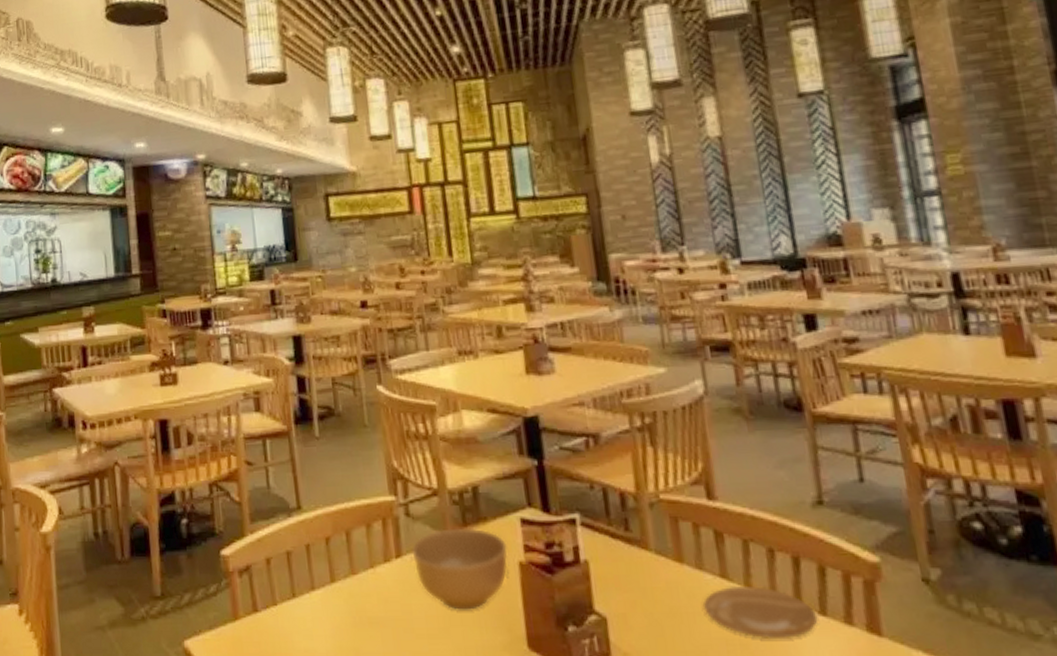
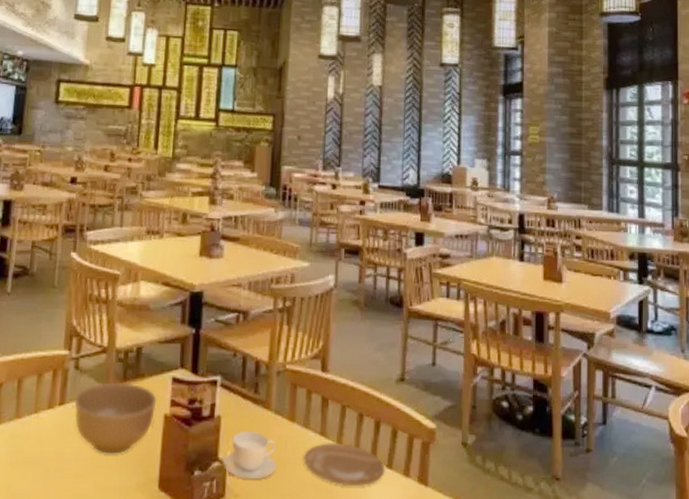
teacup: none [600,576,672,633] -> present [222,430,278,478]

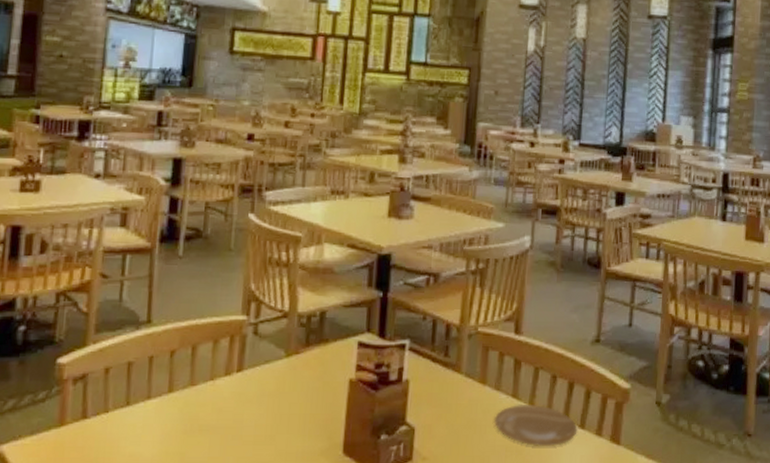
bowl: present [74,382,157,454] -> none [253,347,342,420]
teacup: present [222,430,278,478] -> none [410,394,467,441]

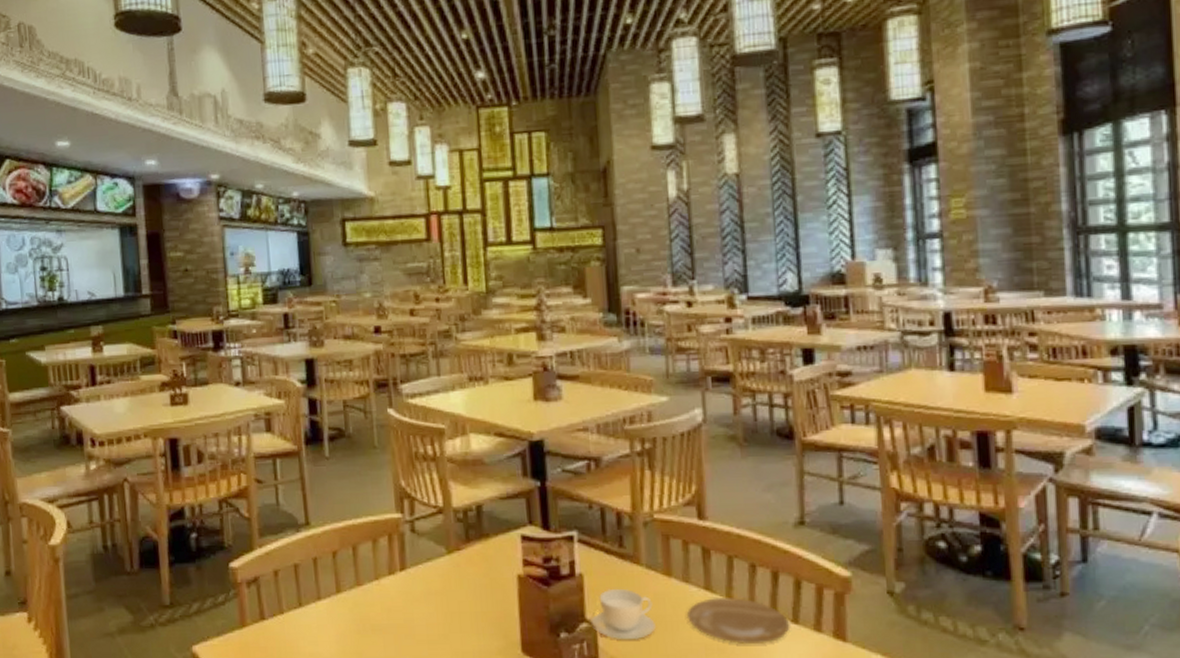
teacup: none [410,394,467,441] -> present [590,588,657,639]

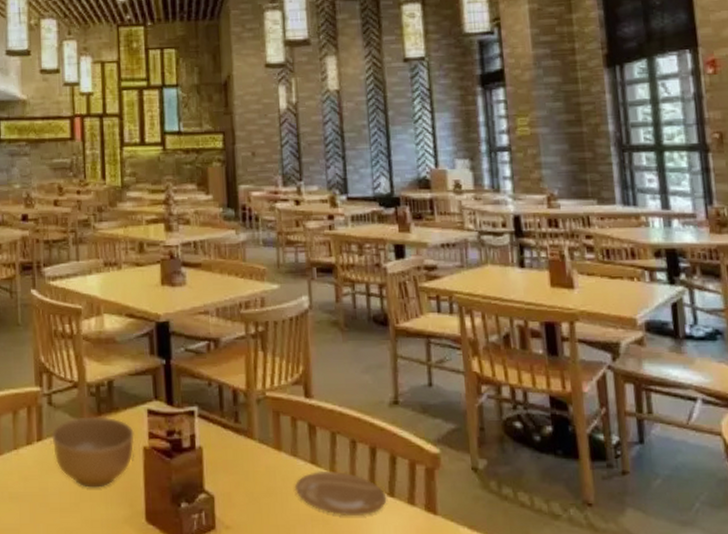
bowl: none [415,543,508,618] -> present [51,416,135,488]
teacup: present [590,588,657,639] -> none [208,461,268,510]

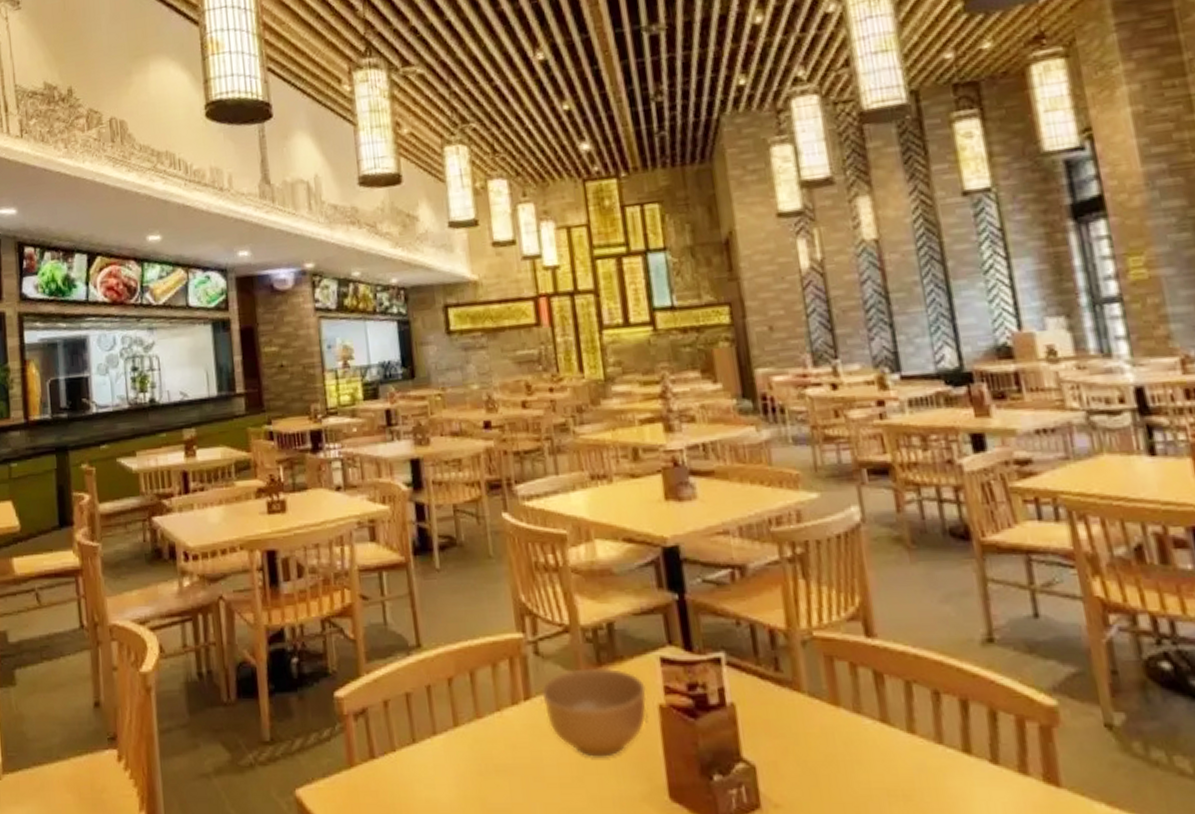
plate: present [294,472,387,517] -> none [861,732,989,791]

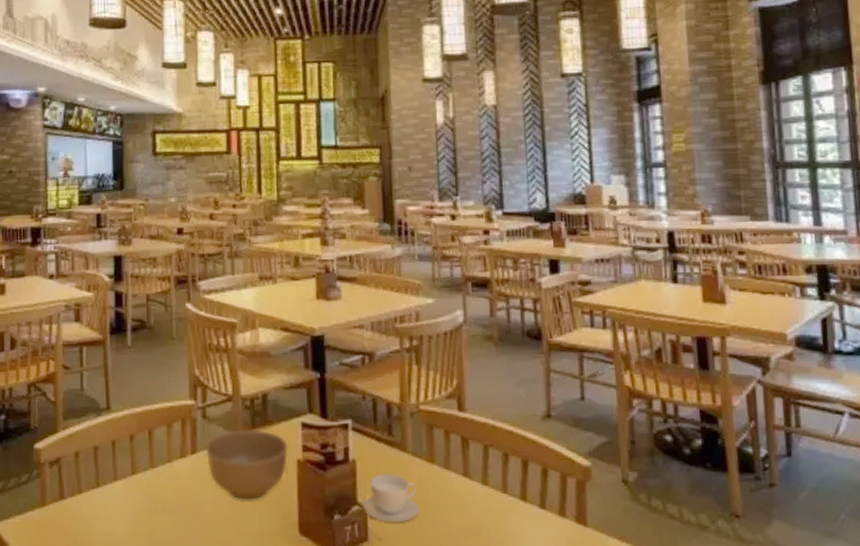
teacup: none [748,720,827,783] -> present [361,474,421,521]

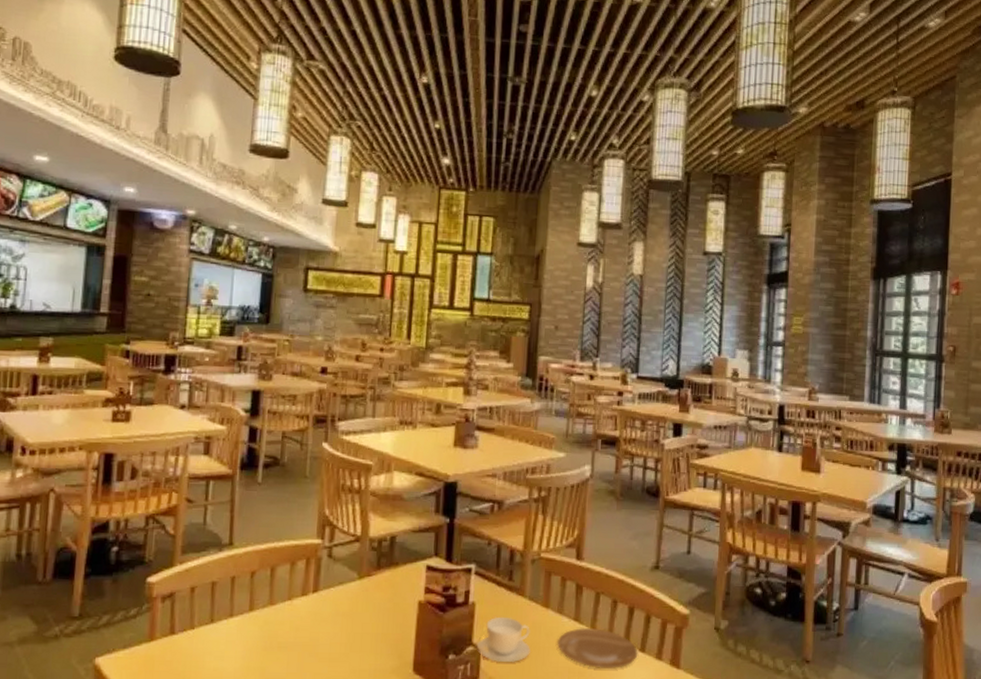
bowl: present [205,429,288,500] -> none [328,570,411,639]
plate: none [447,484,538,528] -> present [557,628,638,670]

